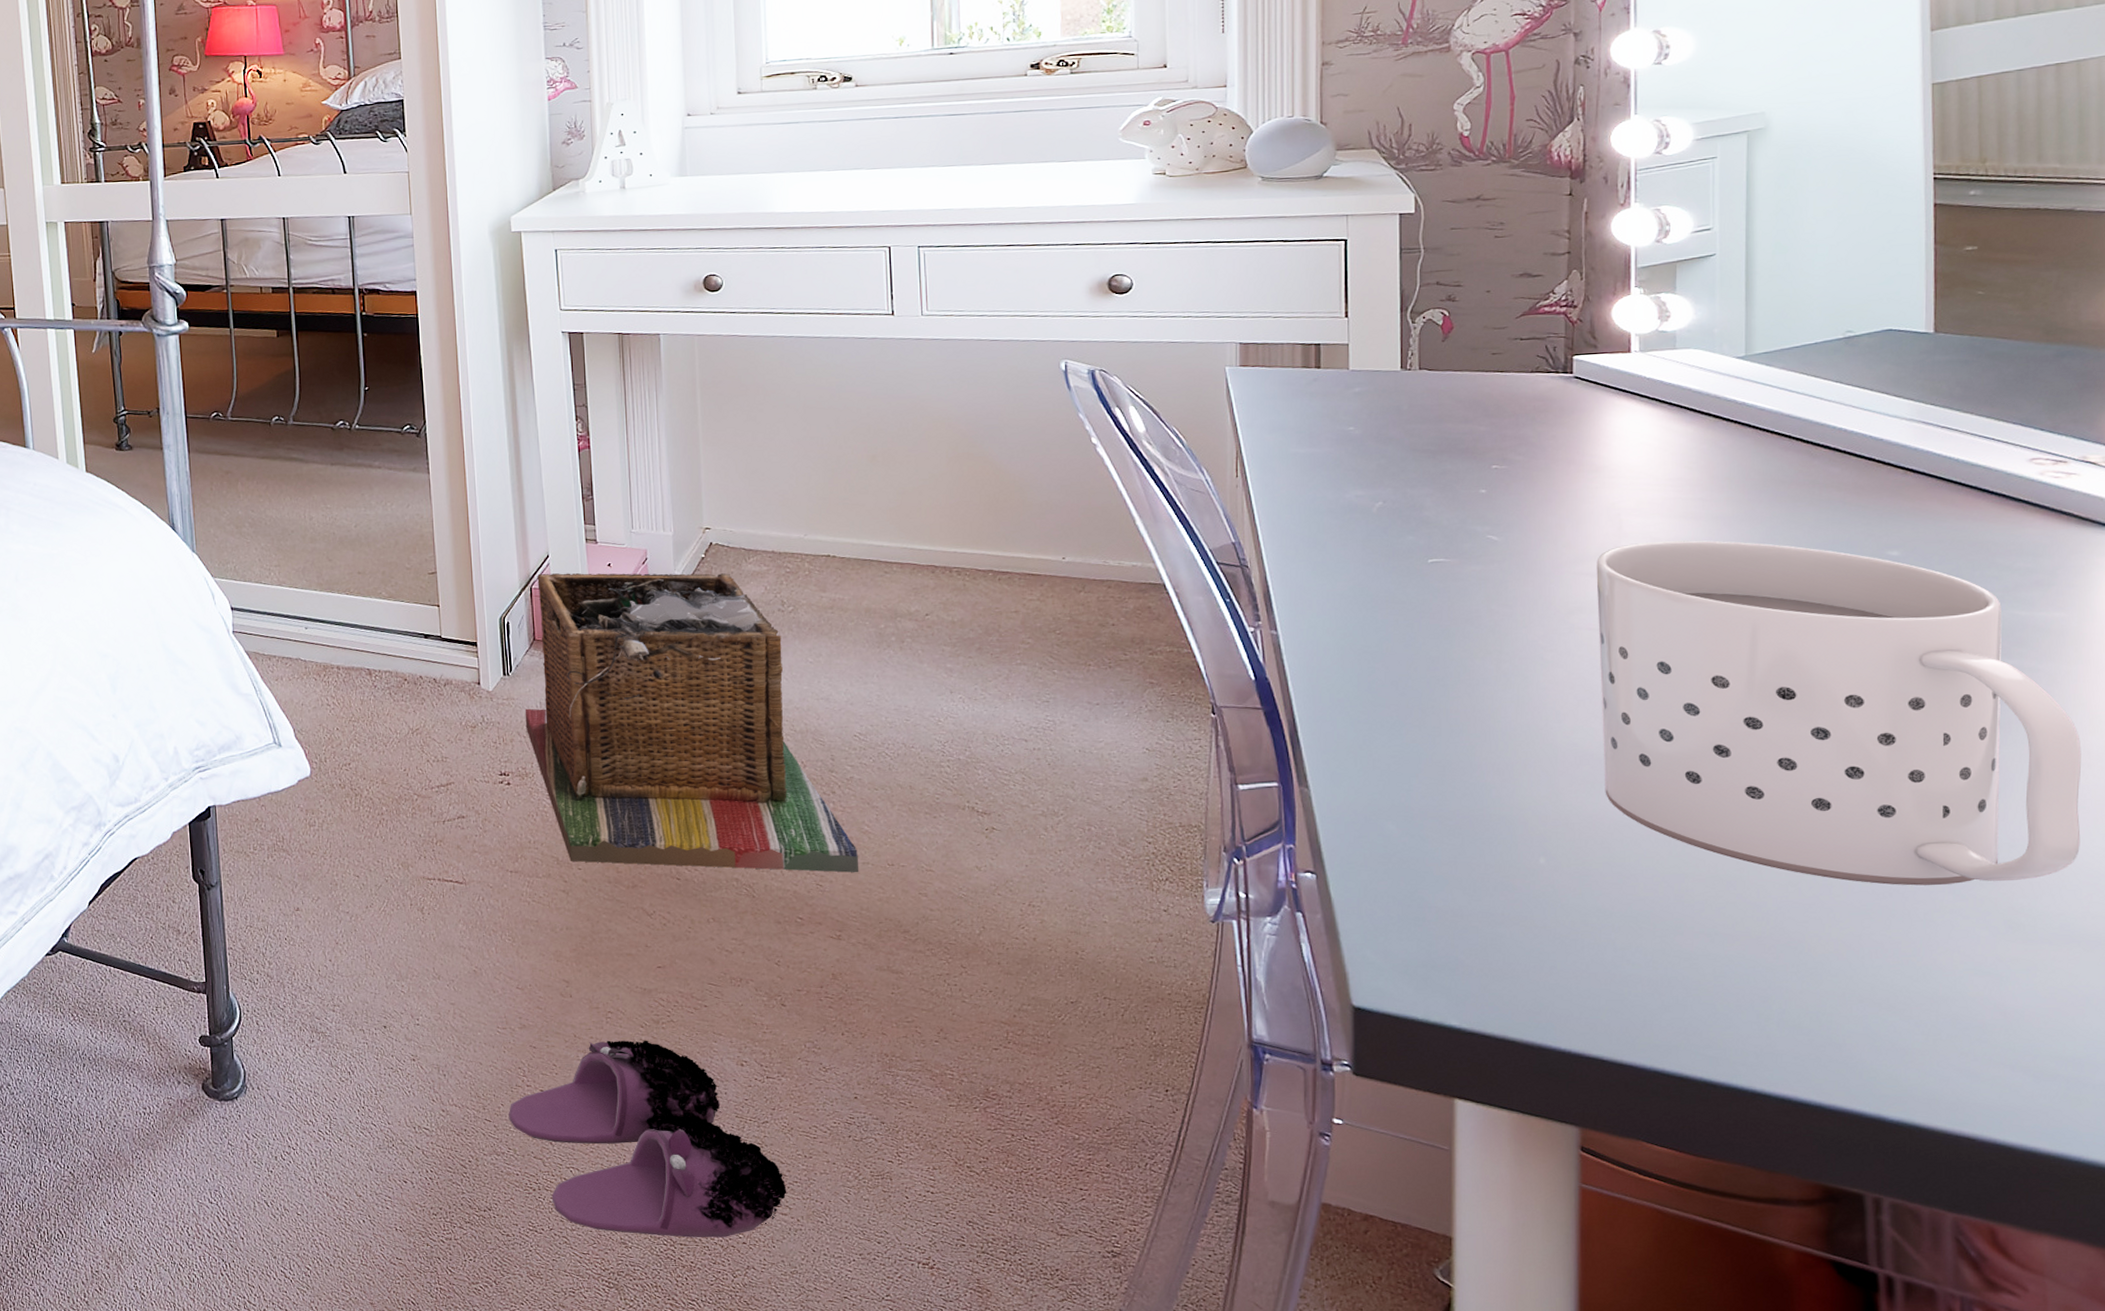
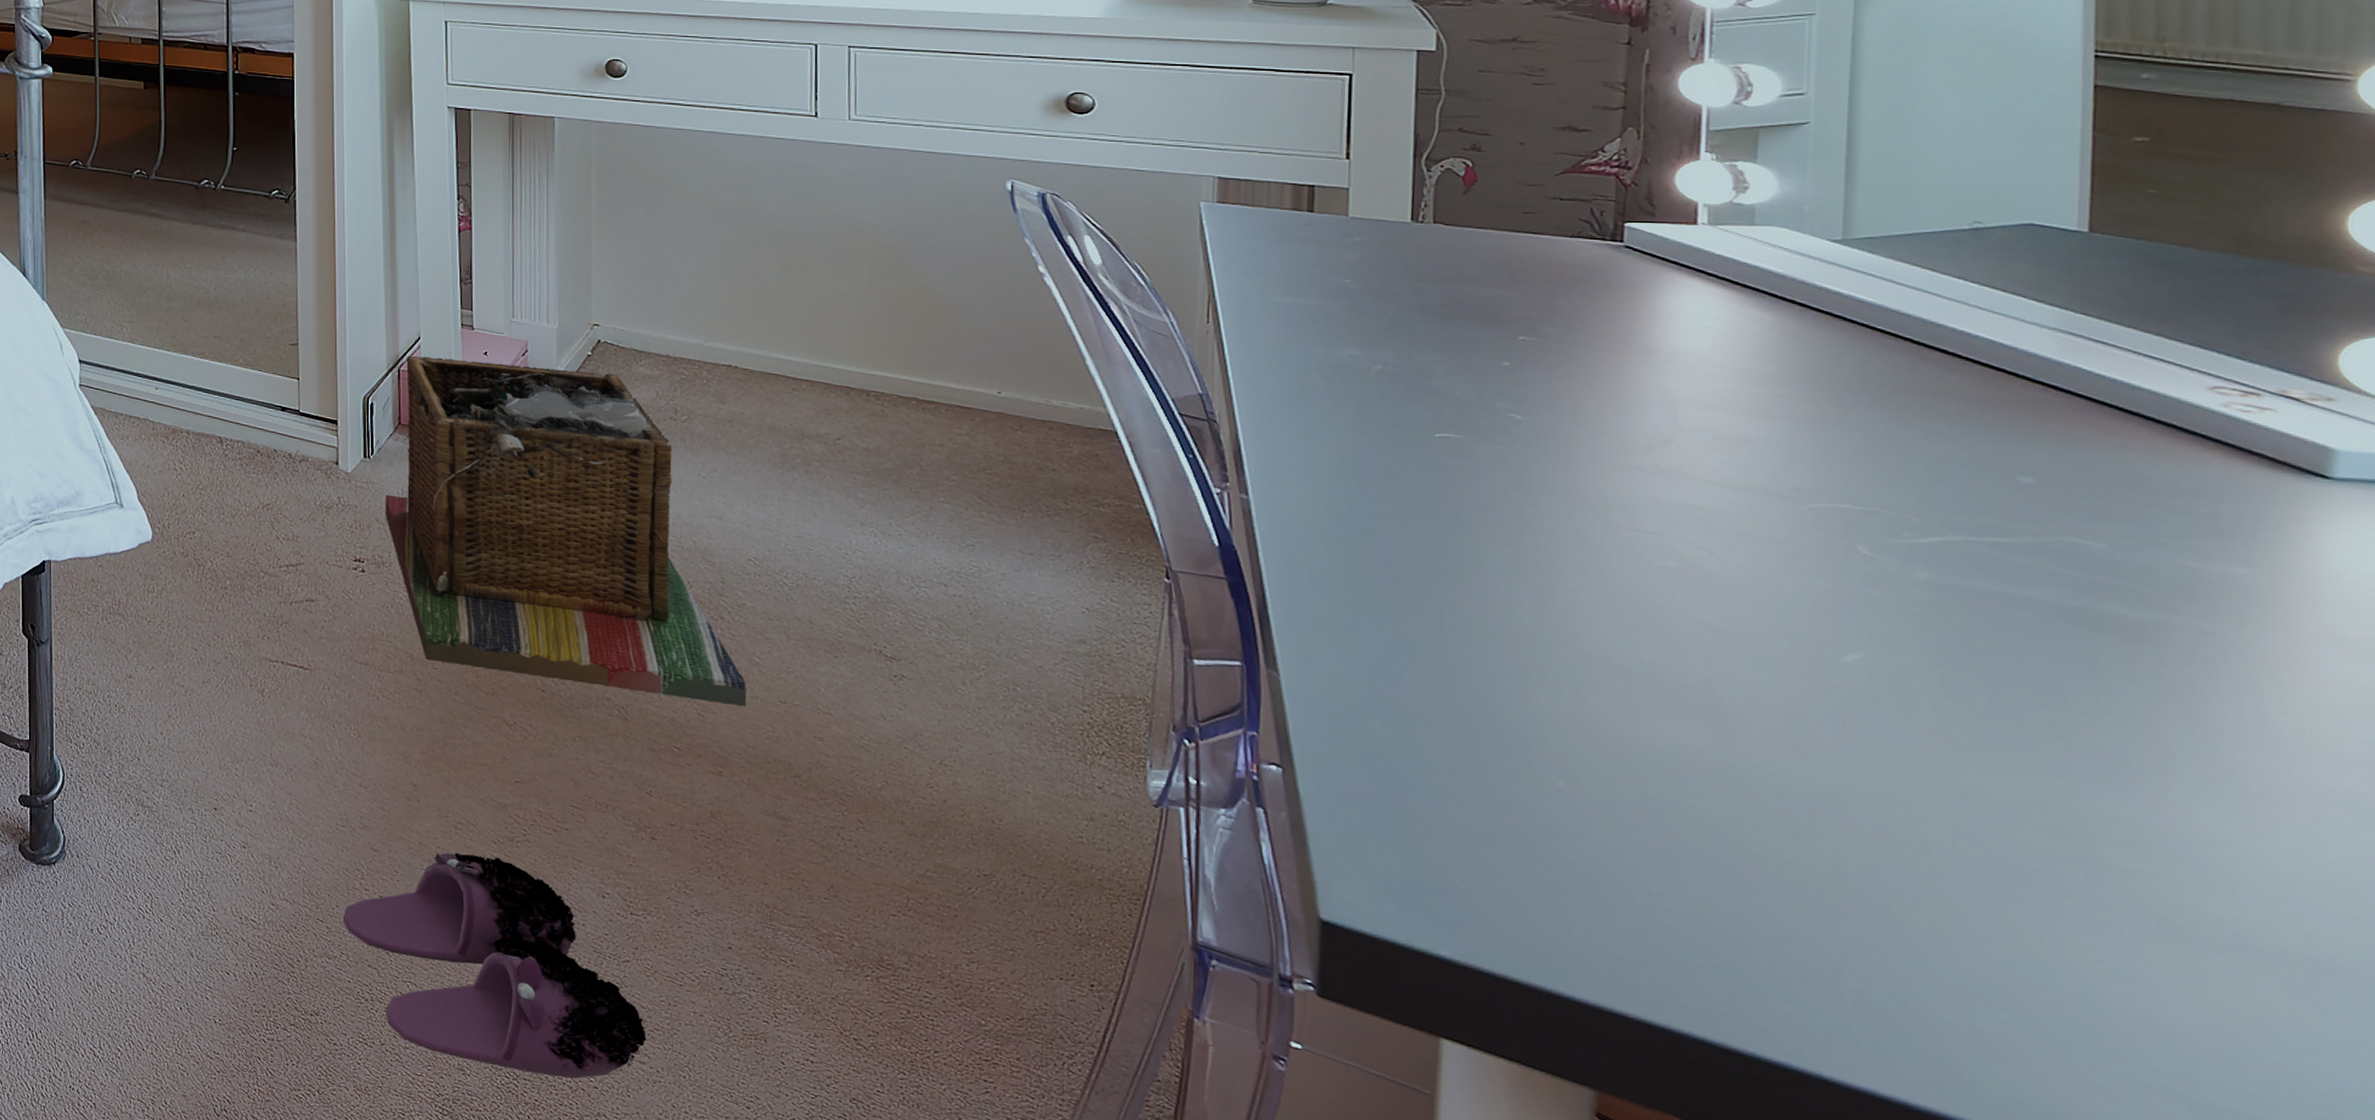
mug: present [1596,540,2082,886] -> none [1642,438,2268,875]

